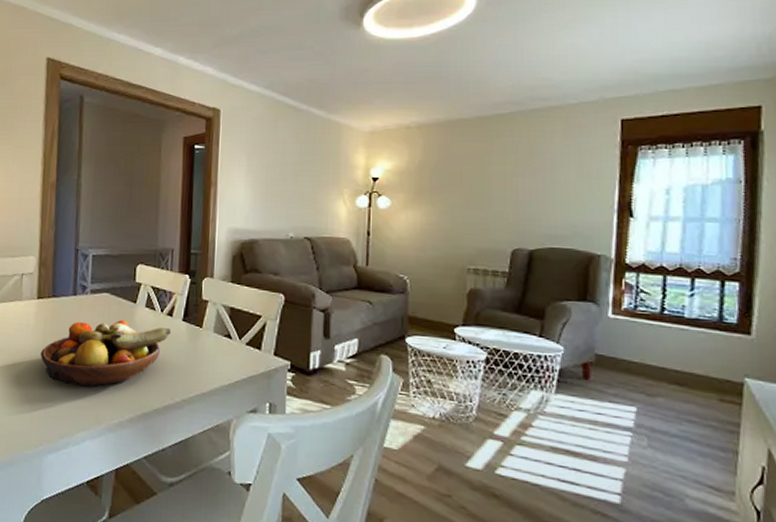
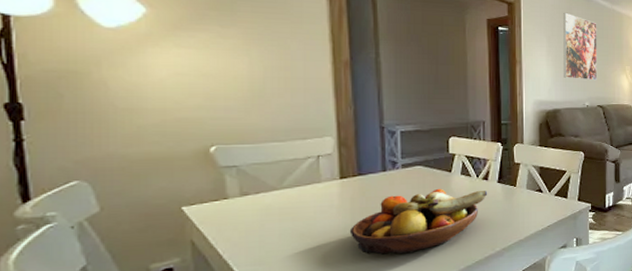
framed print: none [264,125,308,207] -> present [563,12,598,81]

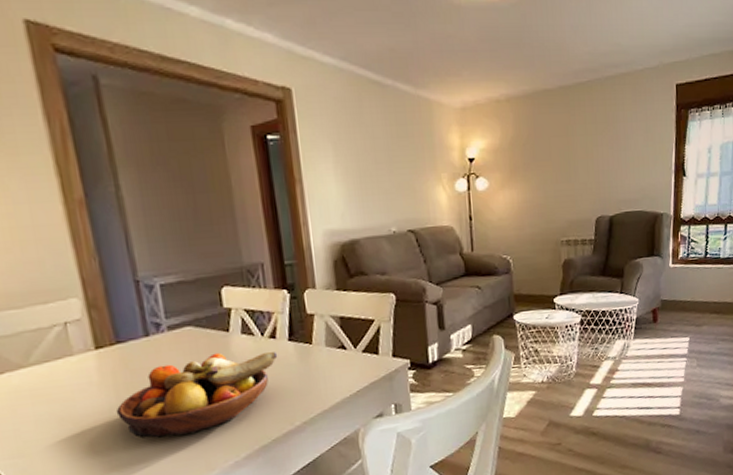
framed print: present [563,12,598,81] -> none [351,106,405,198]

